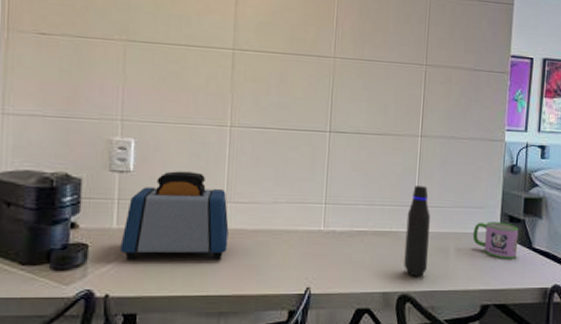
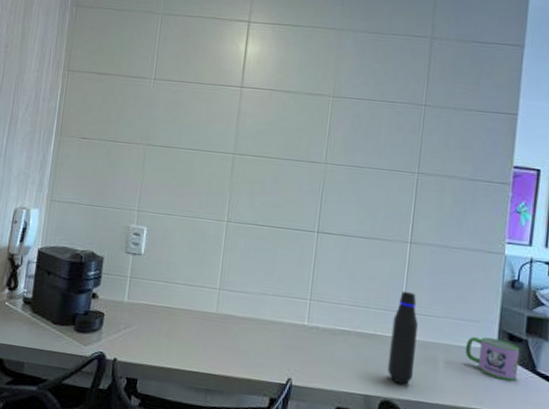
toaster: present [120,171,229,260] -> none [128,257,220,340]

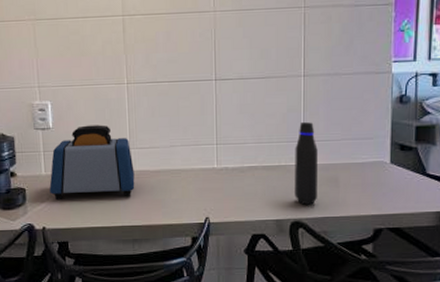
toaster: none [128,257,220,340] -> present [49,125,135,199]
mug: present [465,336,520,381] -> none [362,151,411,186]

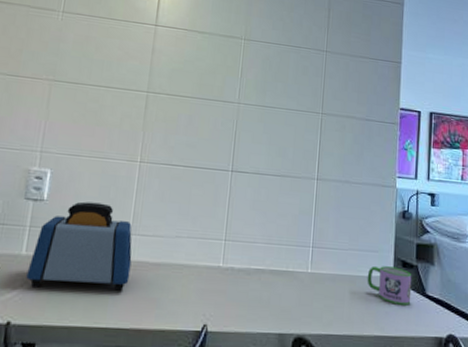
water bottle: present [295,121,318,205] -> none [299,225,326,319]
mug: none [362,151,411,186] -> present [367,265,412,306]

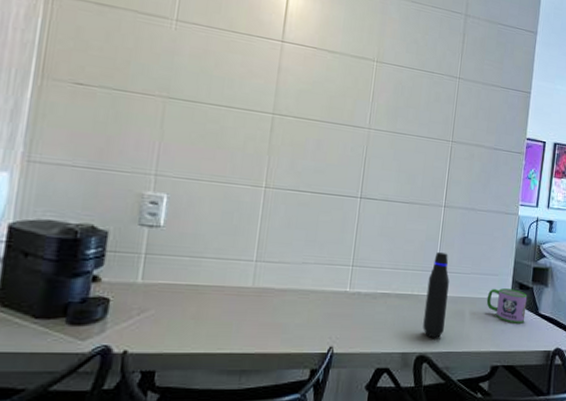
toaster: present [26,201,132,291] -> none [143,228,257,317]
water bottle: none [299,225,326,319] -> present [423,251,449,338]

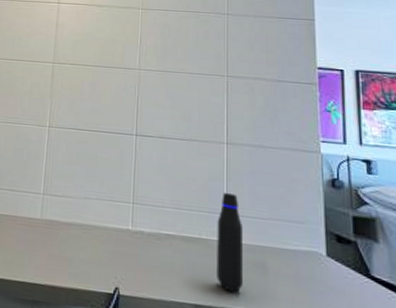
mug: present [486,288,528,324] -> none [293,238,352,287]

